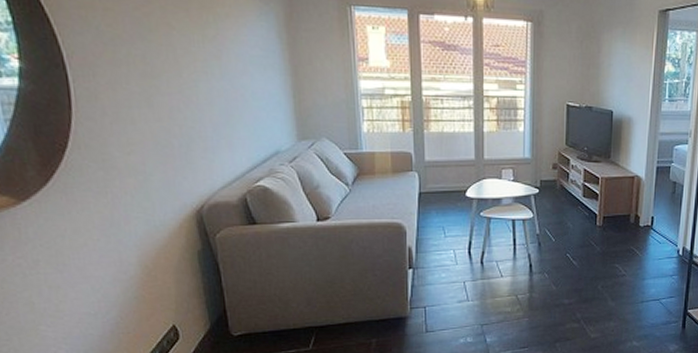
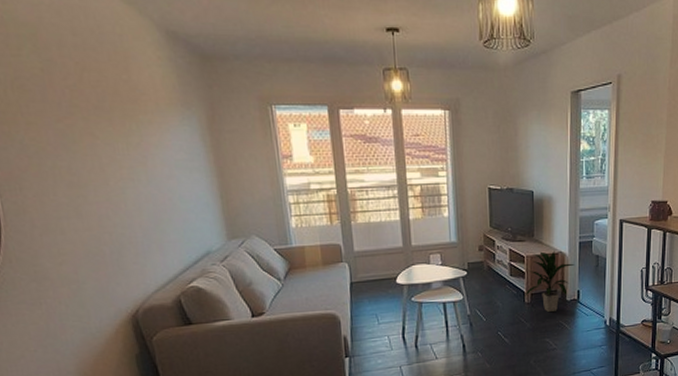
indoor plant: none [595,174,651,236] -> present [523,251,575,312]

